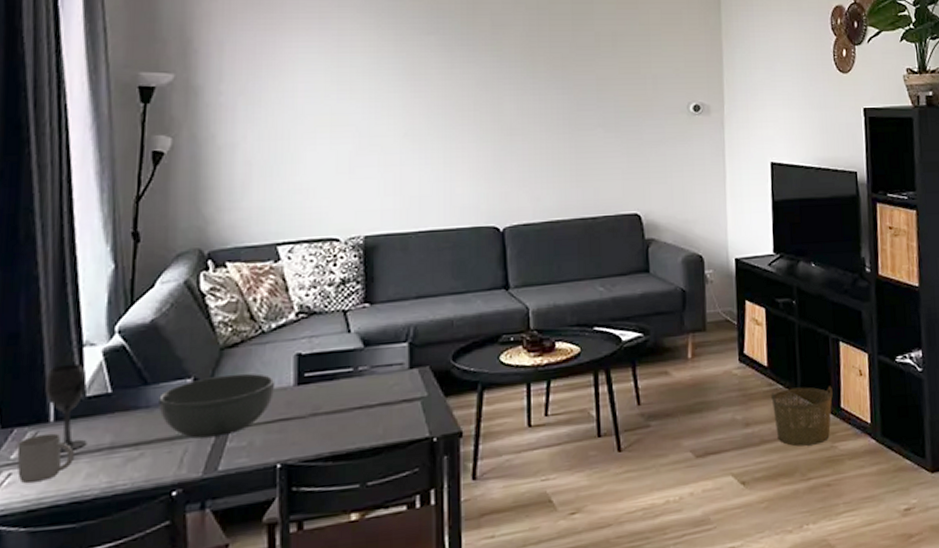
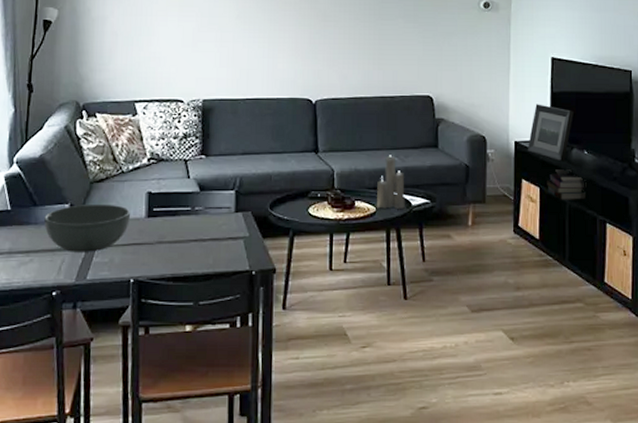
candle: none [580,285,616,349] -> present [376,155,406,210]
picture frame: none [749,214,798,278] -> present [527,104,573,162]
basket: present [771,386,833,446] -> none [541,260,598,313]
books: none [772,285,816,320] -> present [547,169,587,200]

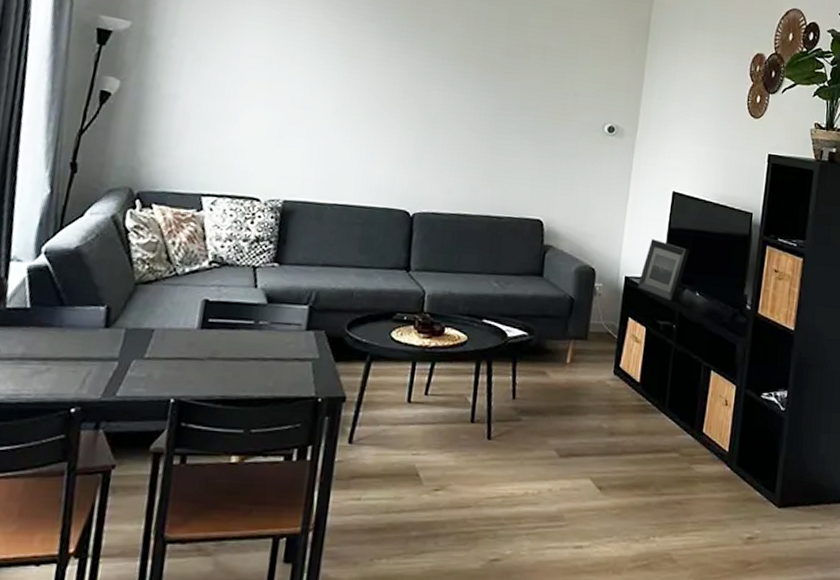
bowl: present [44,204,131,252] -> none [70,308,181,365]
candle: present [376,155,406,210] -> none [467,280,504,341]
books: present [547,169,587,200] -> none [654,310,695,344]

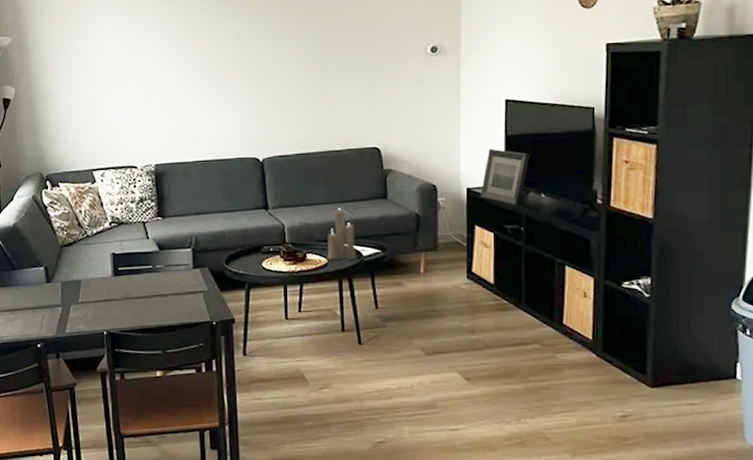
candle: none [467,280,504,341] -> present [327,208,357,261]

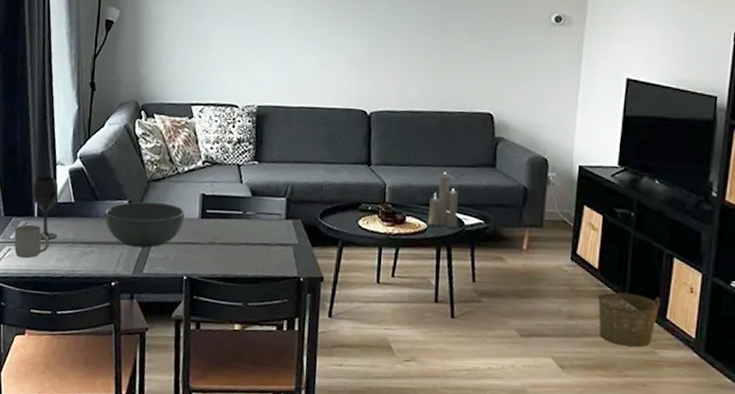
bowl: none [24,265,99,309] -> present [104,201,186,248]
picture frame: present [480,148,530,206] -> none [591,127,647,190]
basket: none [496,304,556,354] -> present [598,292,660,347]

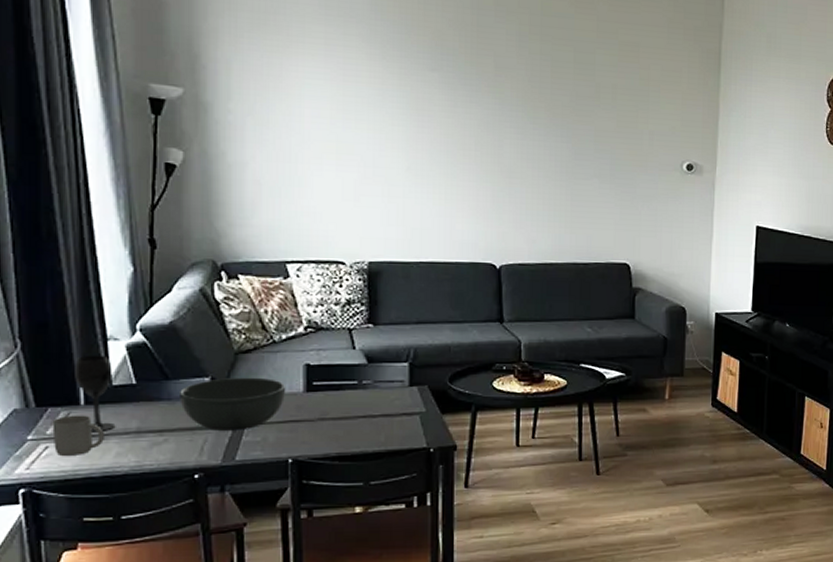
candle: present [427,172,459,229] -> none [567,326,600,384]
basket: present [598,292,660,347] -> none [738,433,794,484]

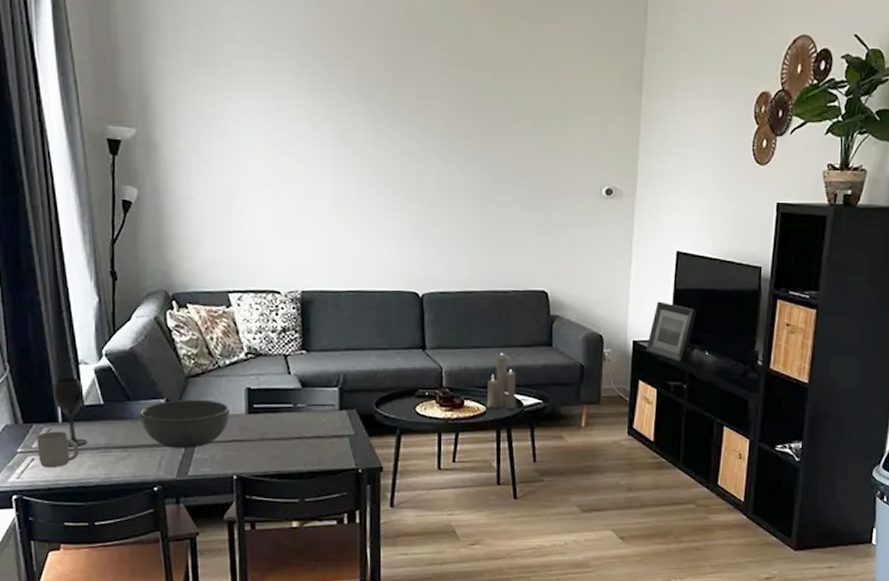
candle: none [567,326,600,384] -> present [486,353,518,410]
picture frame: none [728,274,777,335] -> present [645,301,697,363]

